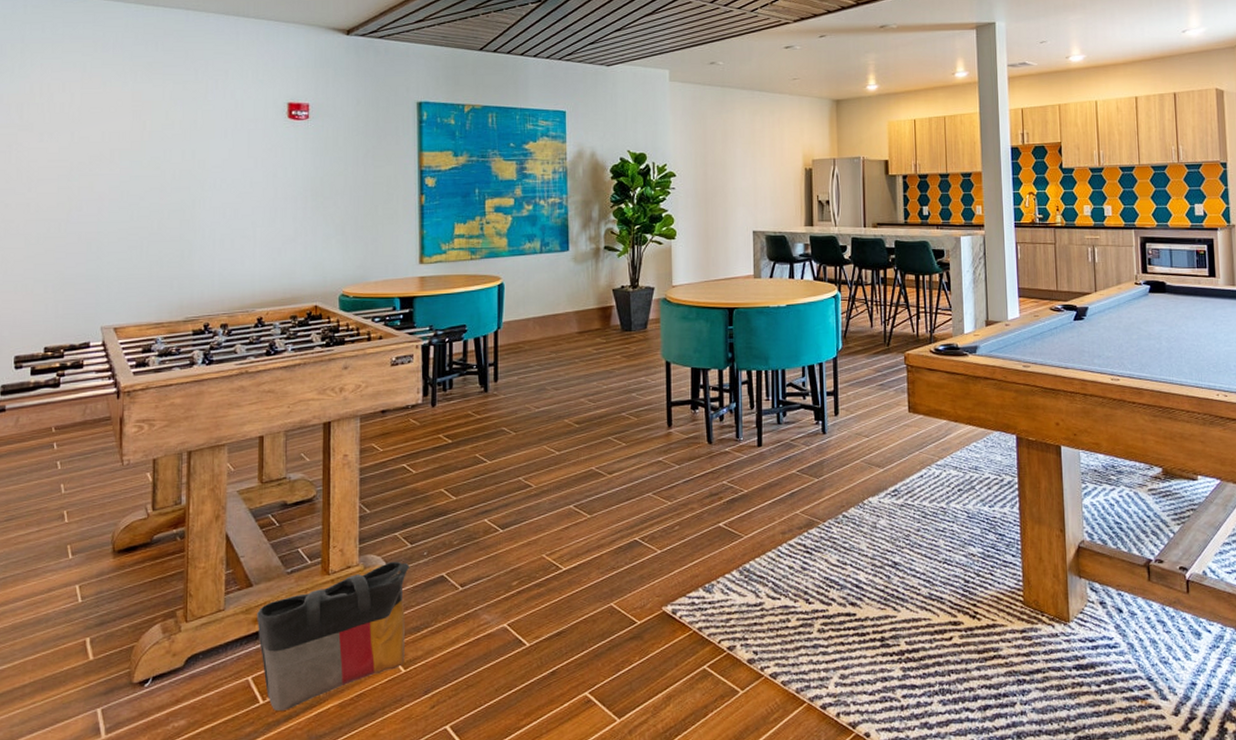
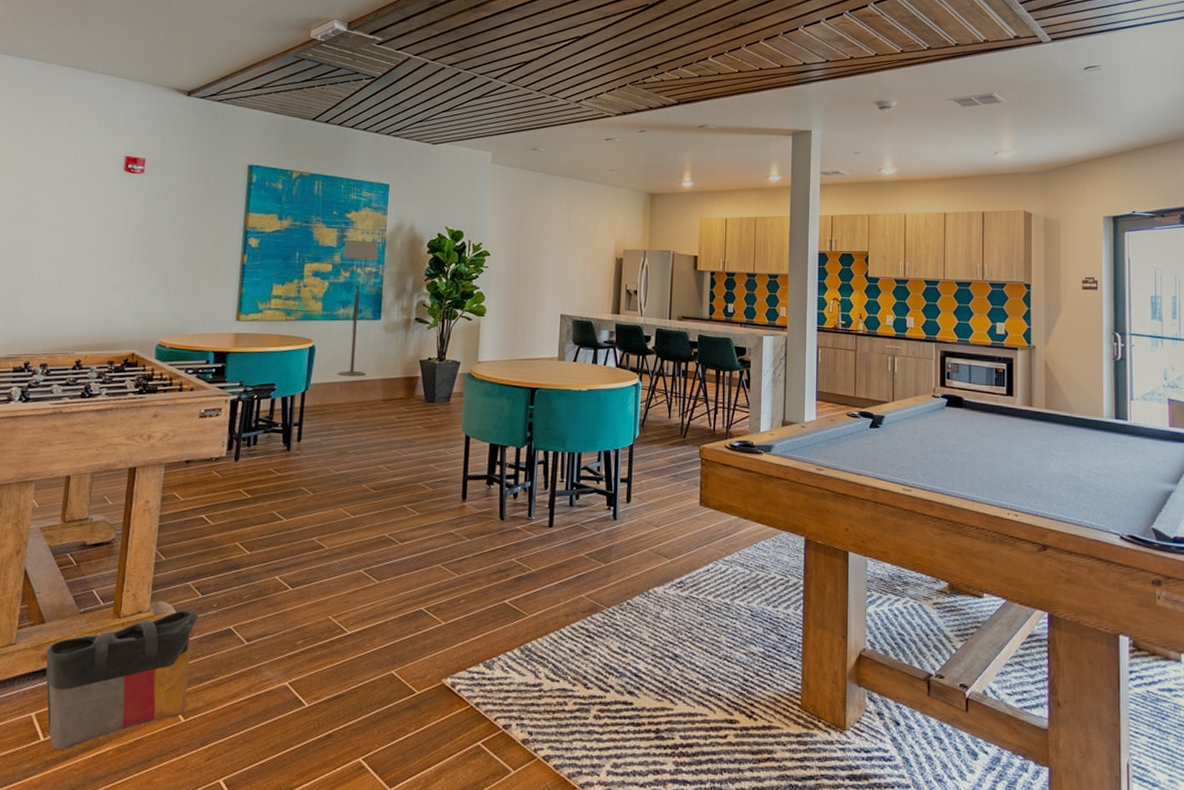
floor lamp: none [522,170,562,312] -> present [337,239,379,377]

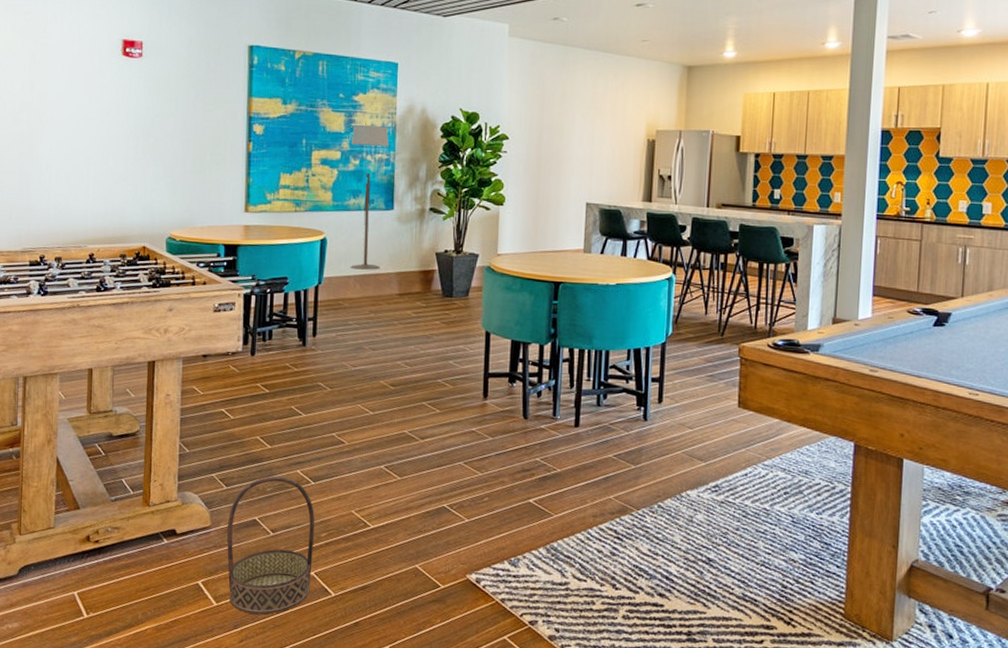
tote bag: present [45,610,199,751] -> none [83,500,225,627]
basket: none [198,582,292,730] -> present [226,475,315,615]

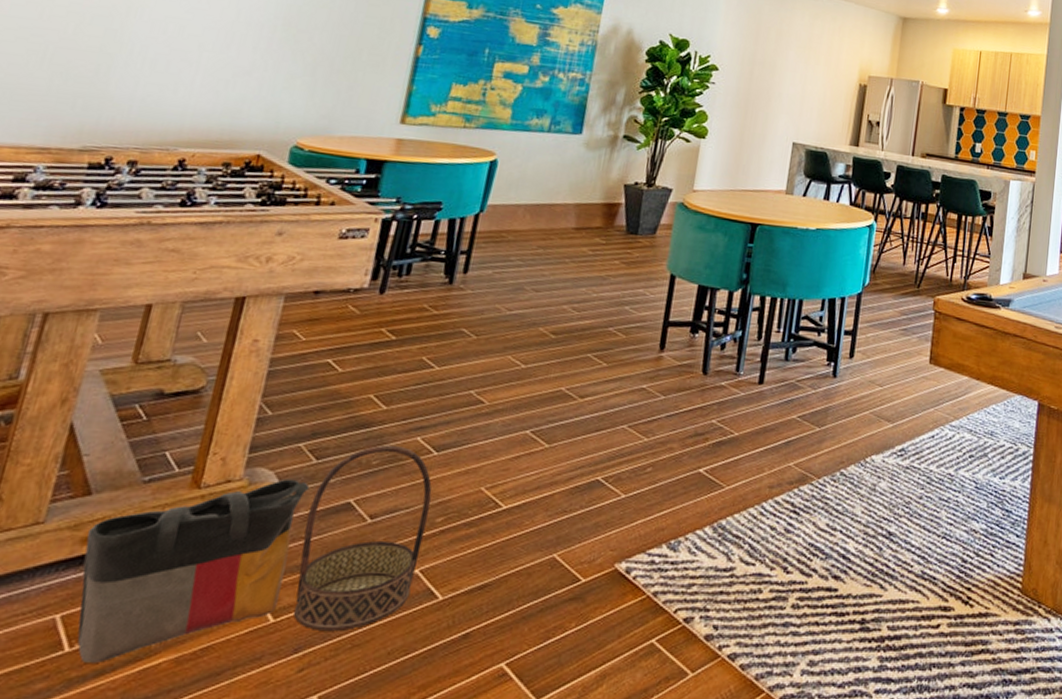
tote bag: none [83,500,225,627] -> present [77,479,310,664]
floor lamp: present [349,123,390,270] -> none [521,38,587,200]

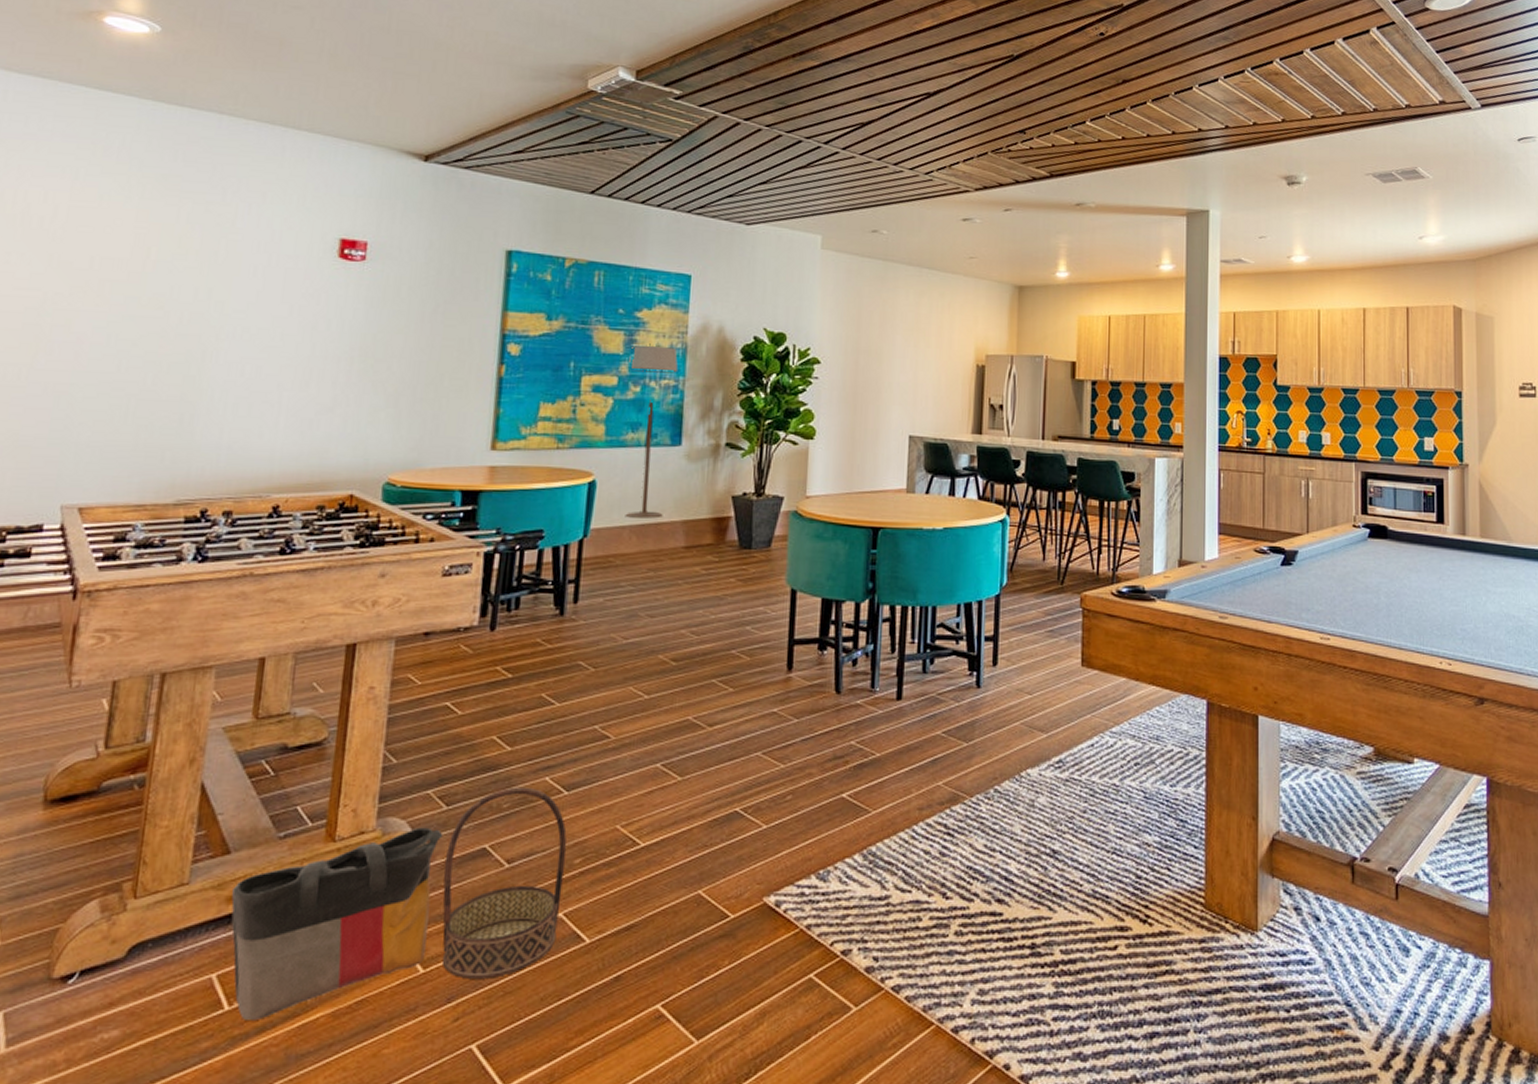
floor lamp: none [521,38,587,200] -> present [625,343,679,519]

